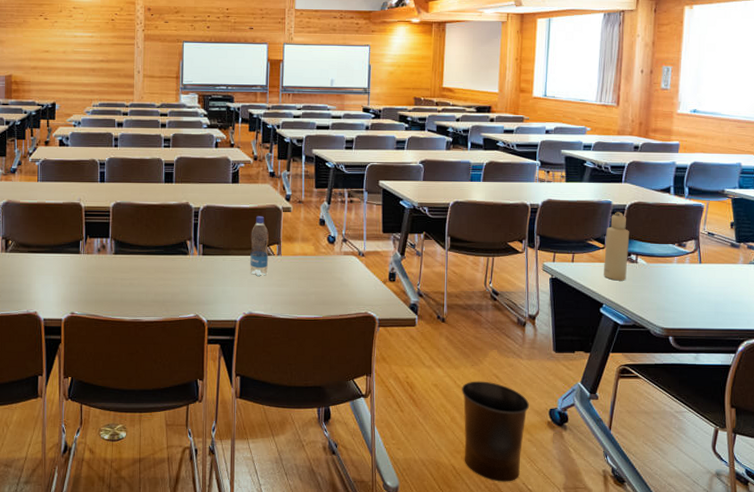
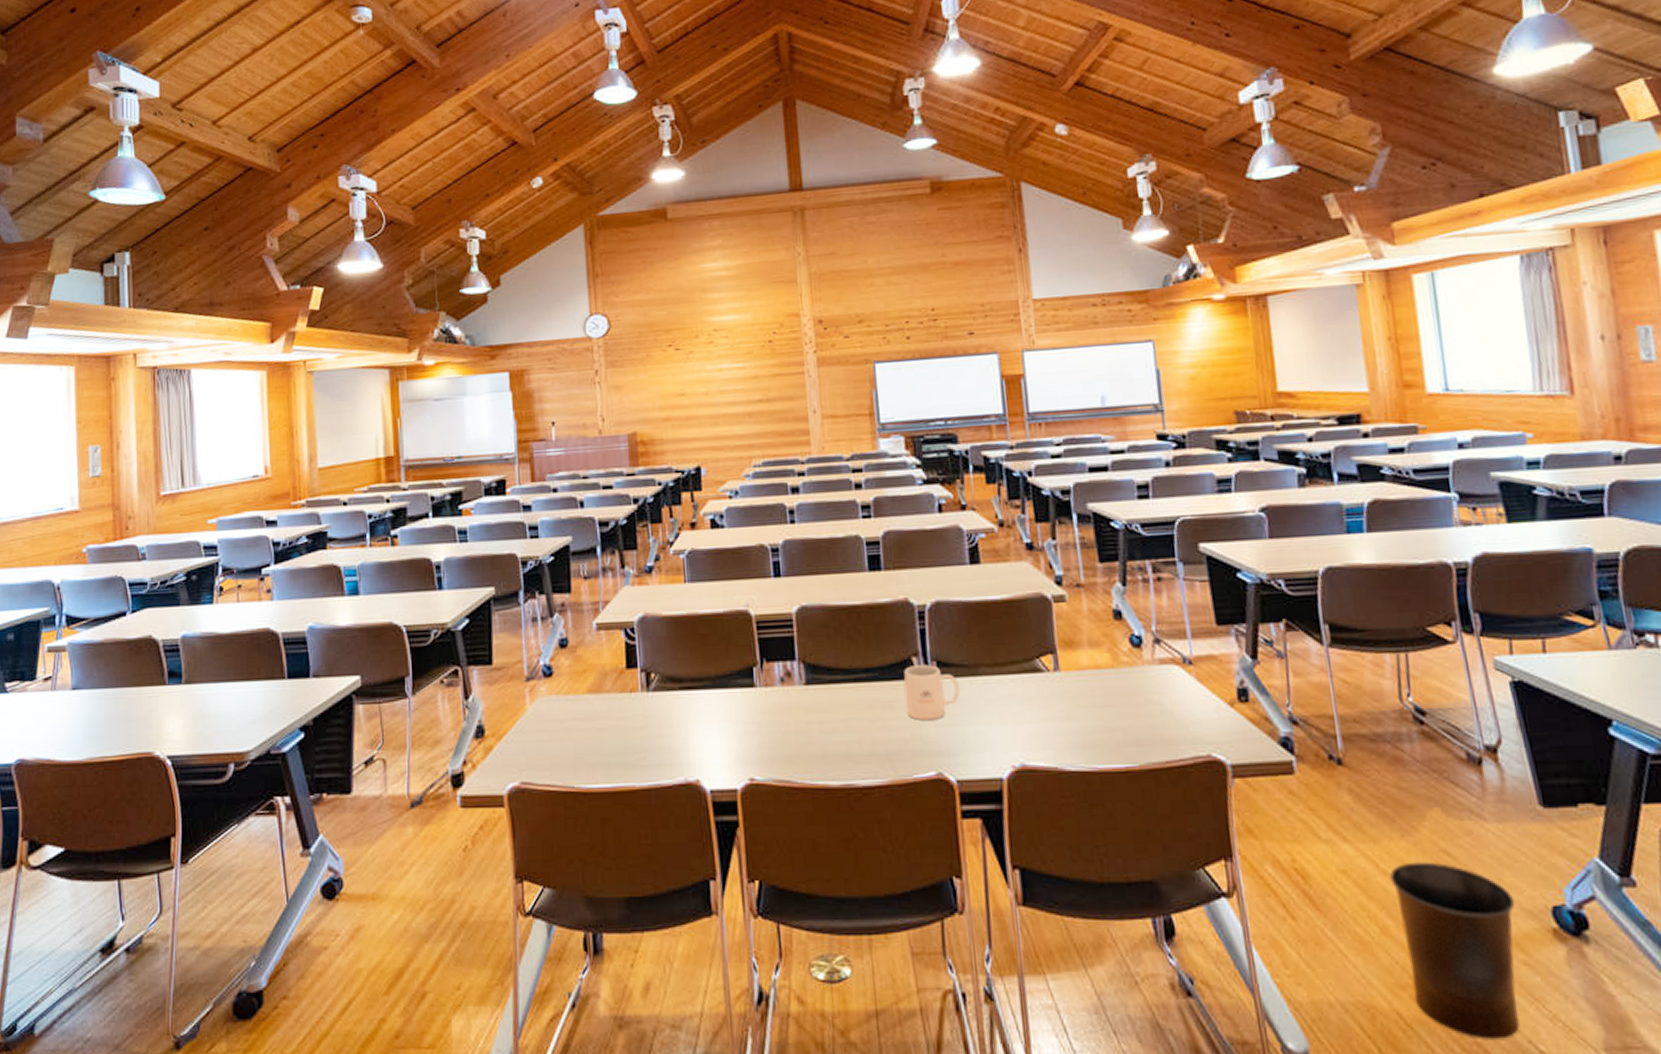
mug: none [179,246,215,282] -> present [903,665,960,721]
bottle: present [250,216,269,276] -> none [1008,611,1042,706]
bottle: present [604,212,630,281] -> none [1592,564,1645,680]

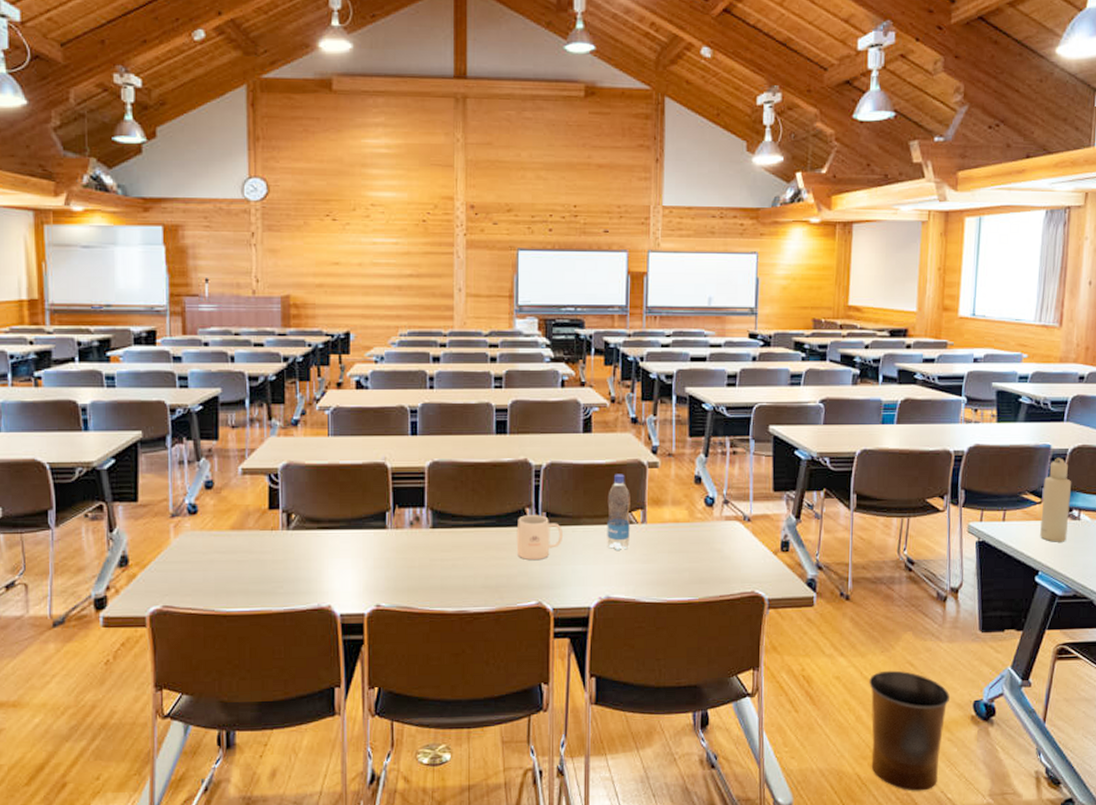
bottle: none [1008,611,1042,706] -> present [607,474,630,550]
bottle: none [1592,564,1645,680] -> present [1040,458,1072,542]

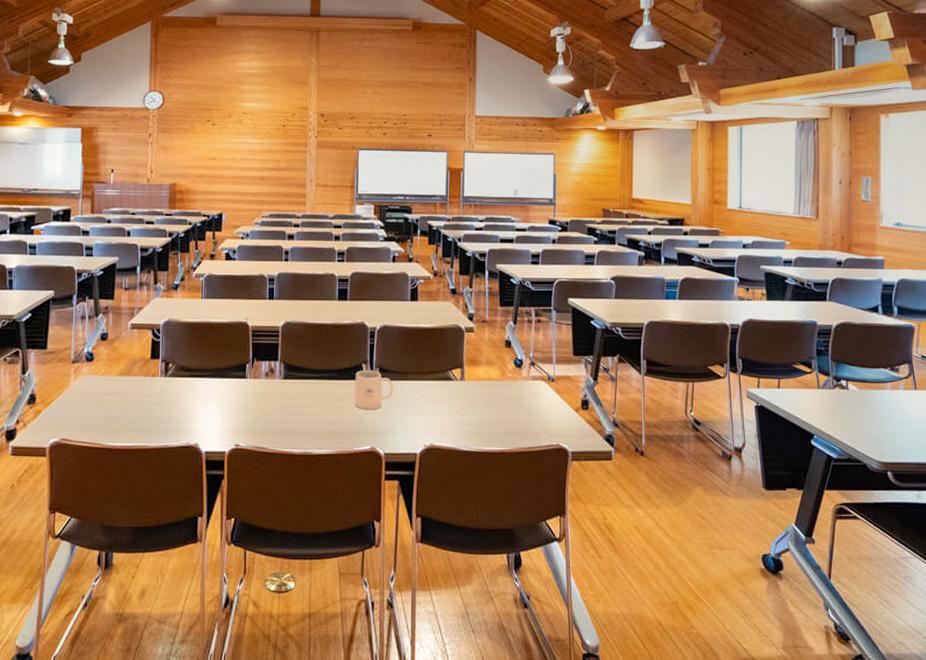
bottle: present [607,474,630,550] -> none [431,337,451,403]
waste bin: present [869,670,950,791] -> none [665,522,739,640]
bottle: present [1040,458,1072,542] -> none [812,333,838,409]

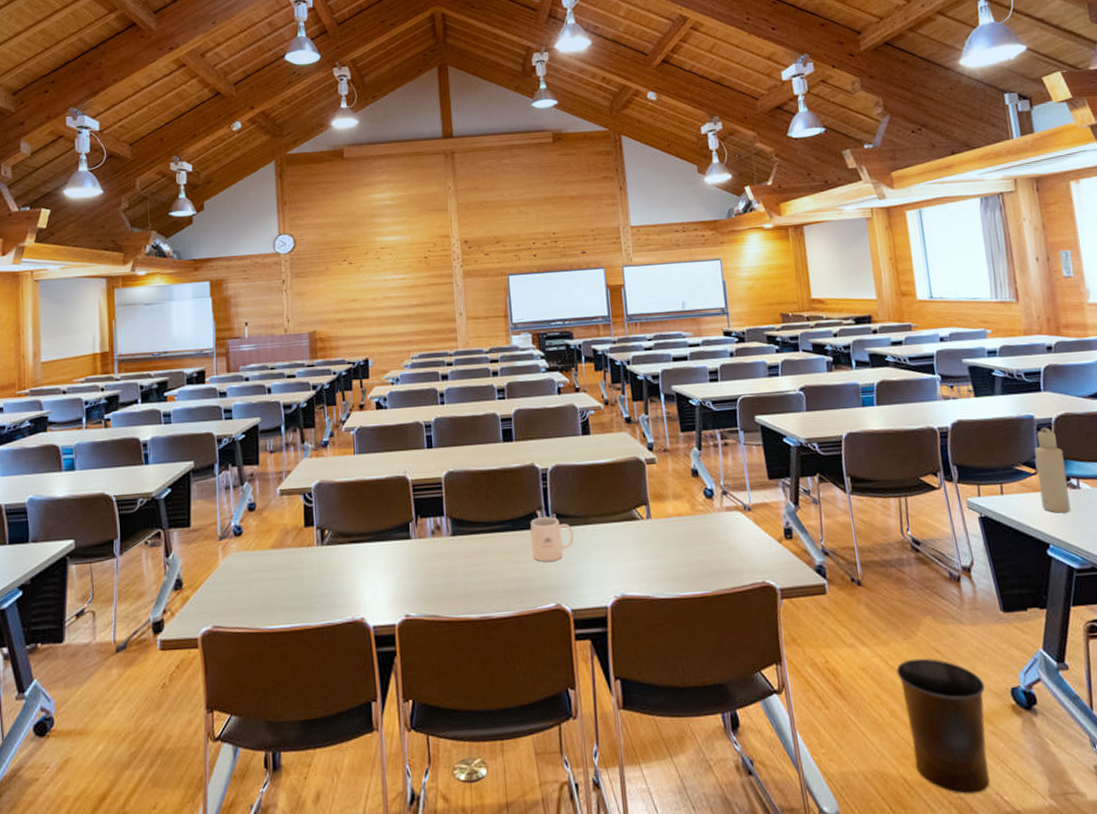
waste bin: none [665,522,739,640] -> present [896,658,990,794]
bottle: none [812,333,838,409] -> present [1034,427,1071,513]

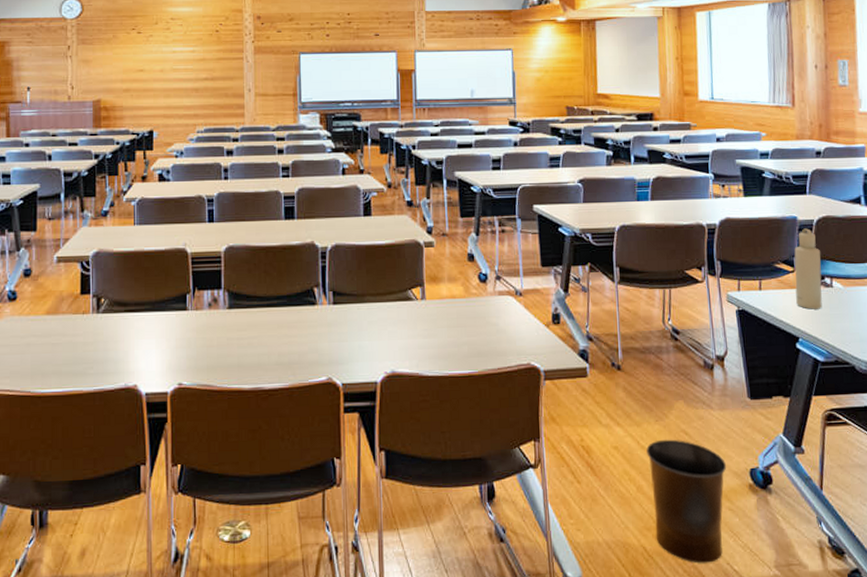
mug: present [530,517,574,562] -> none [306,294,349,338]

